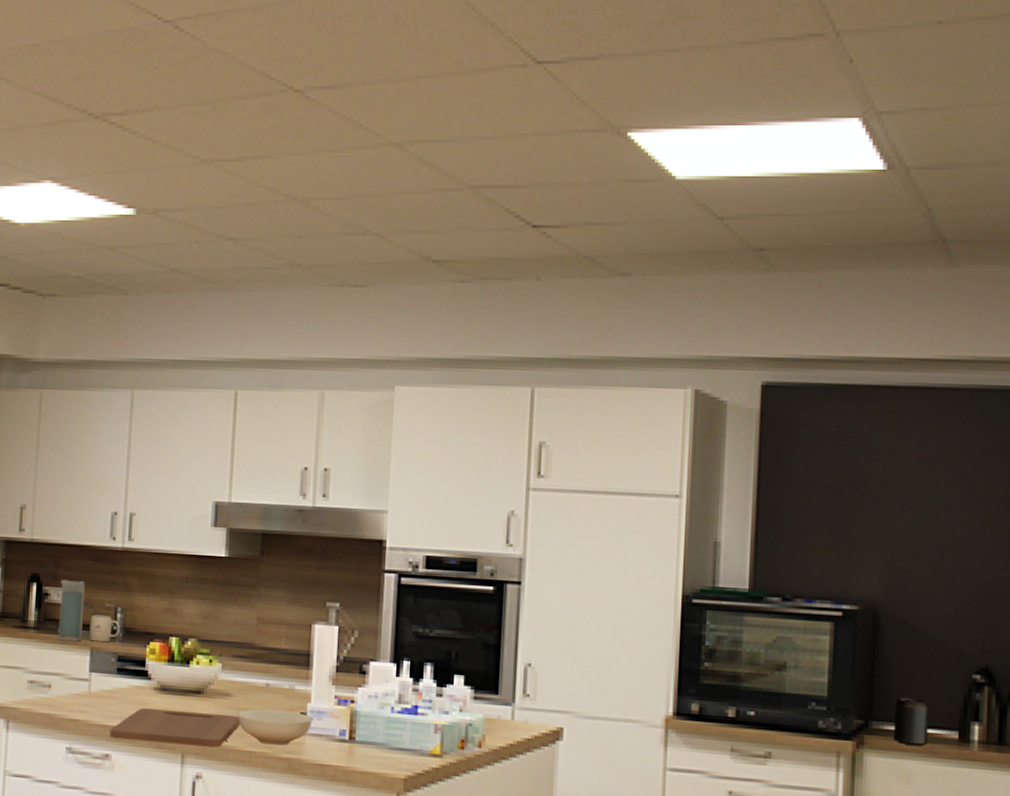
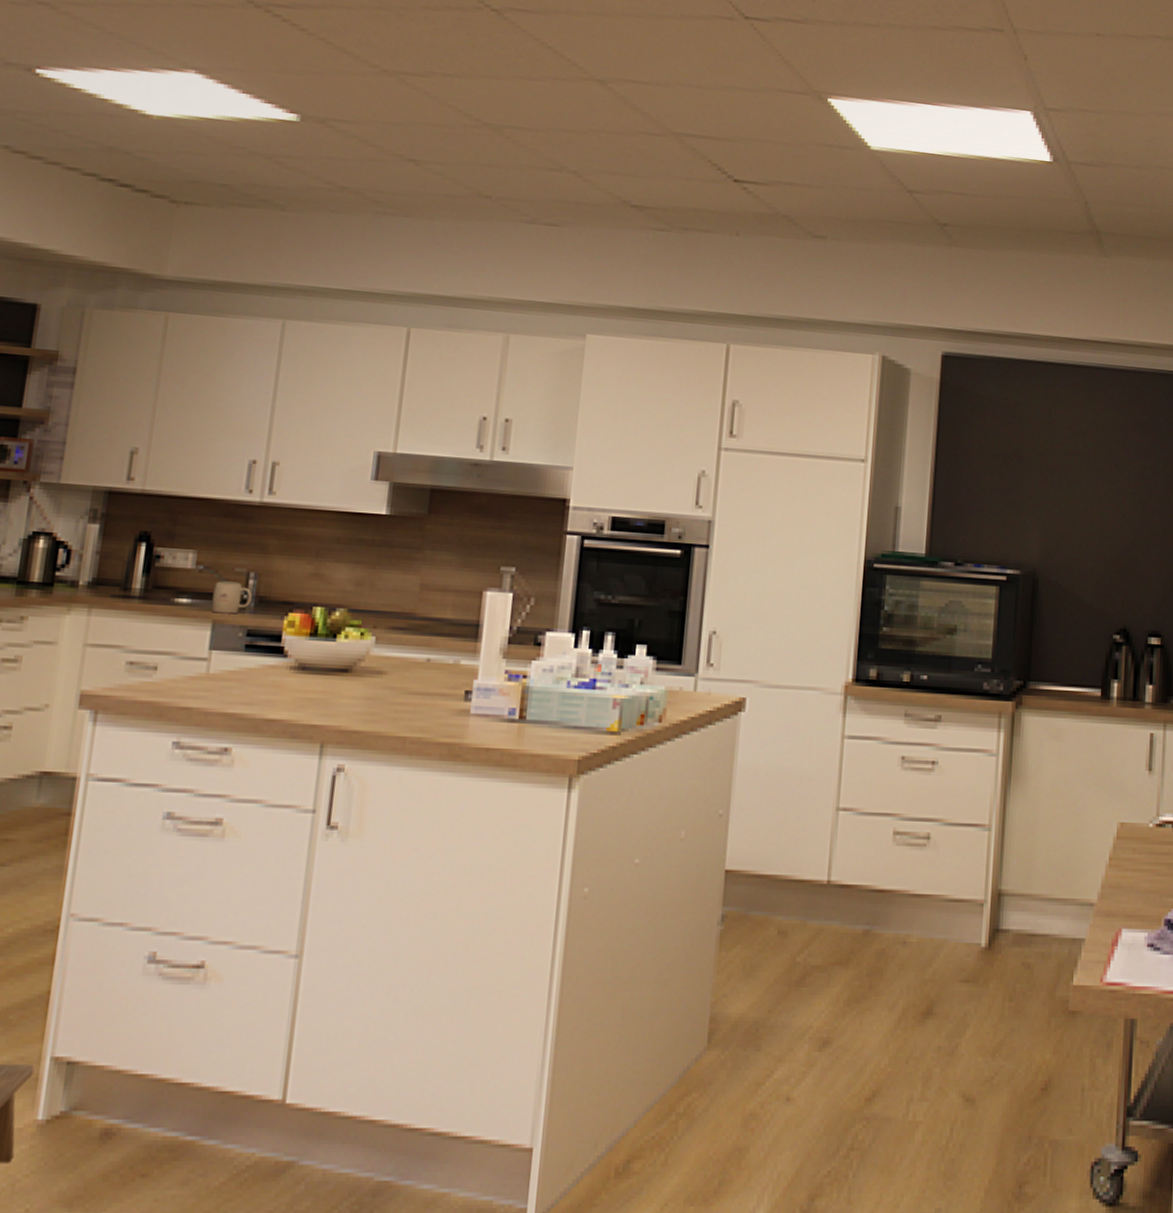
soap dispenser: present [57,579,85,642] -> none [168,538,210,614]
cutting board: present [109,707,241,748] -> none [230,690,395,735]
bowl: present [237,709,313,746] -> none [391,688,479,729]
soda can: present [893,697,929,746] -> none [1047,658,1078,705]

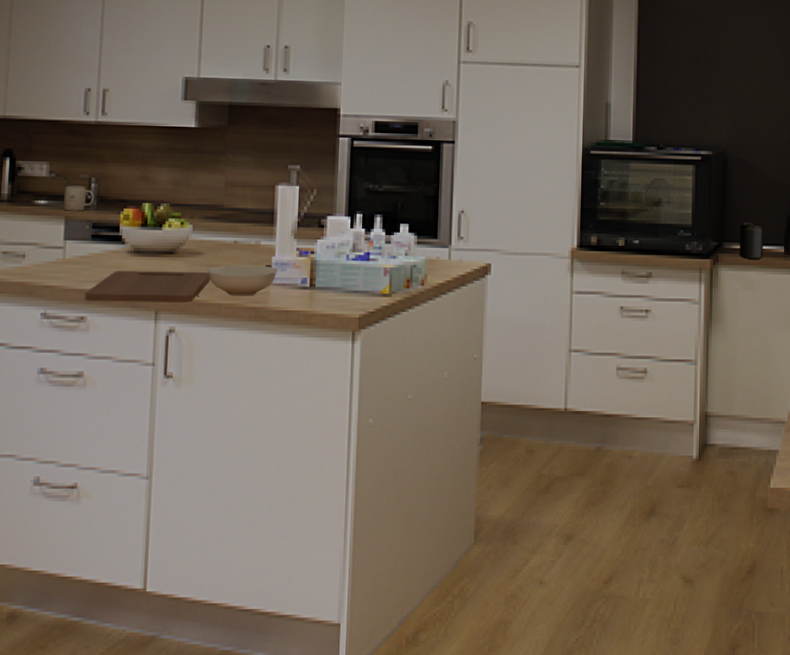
cutting board: none [230,690,395,735] -> present [84,270,211,303]
bowl: none [391,688,479,729] -> present [208,264,277,296]
soda can: none [1047,658,1078,705] -> present [739,222,764,260]

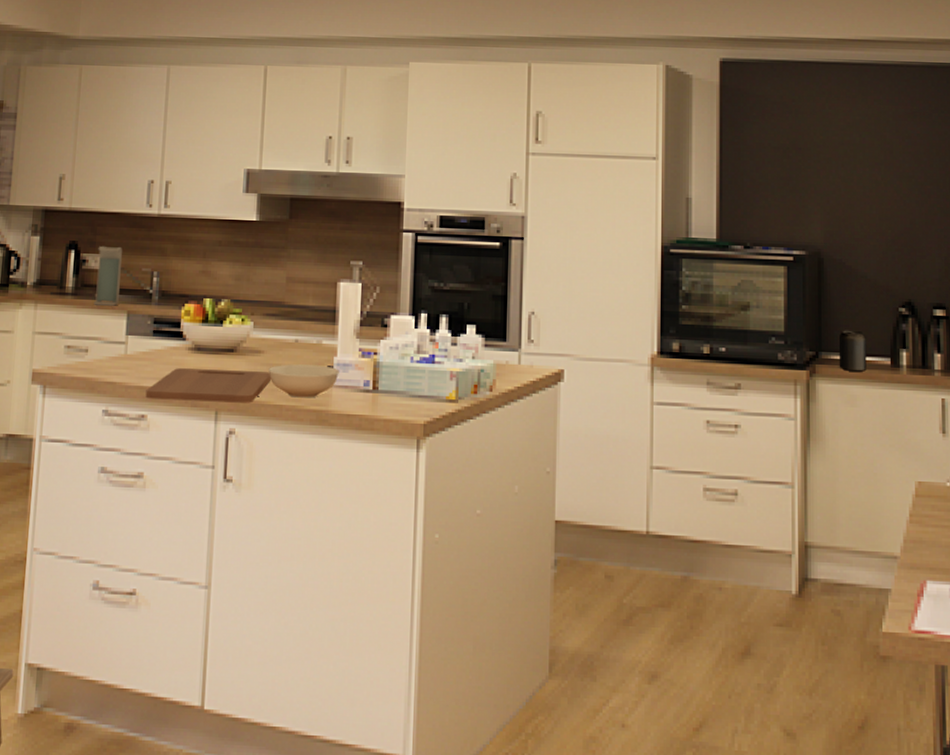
soap dispenser: none [31,153,59,212] -> present [94,245,122,306]
mug: present [63,185,94,211] -> none [126,279,156,306]

